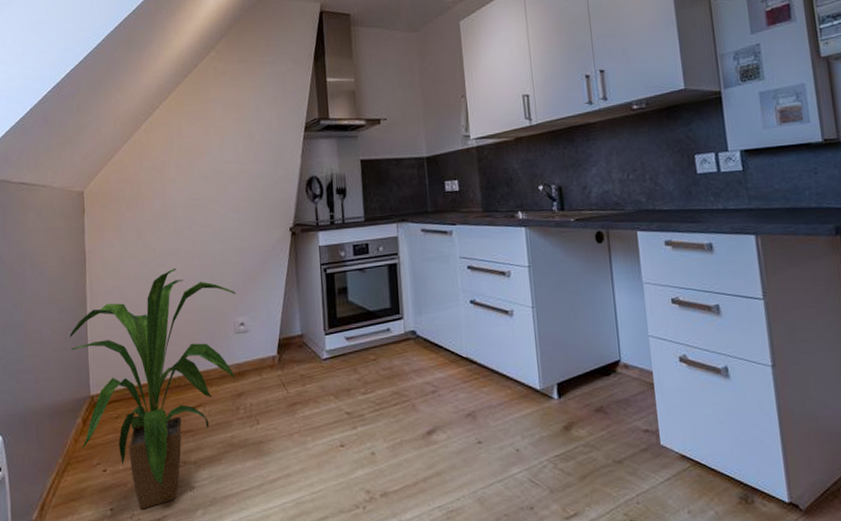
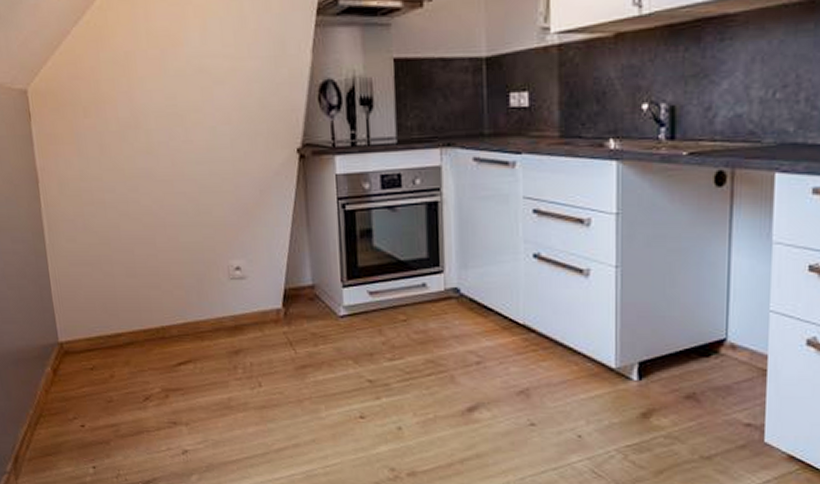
house plant: present [69,268,237,510] -> none [27,194,231,470]

